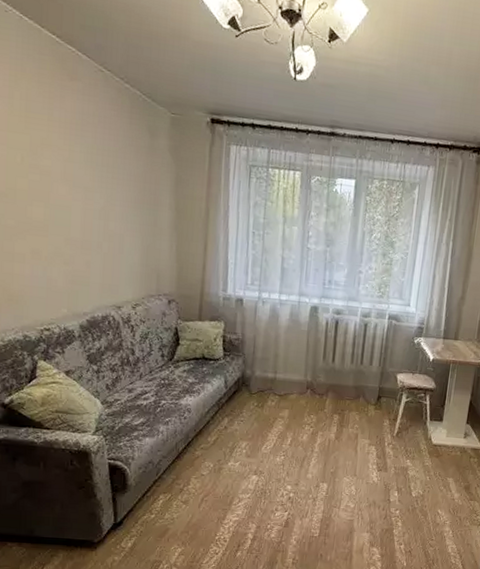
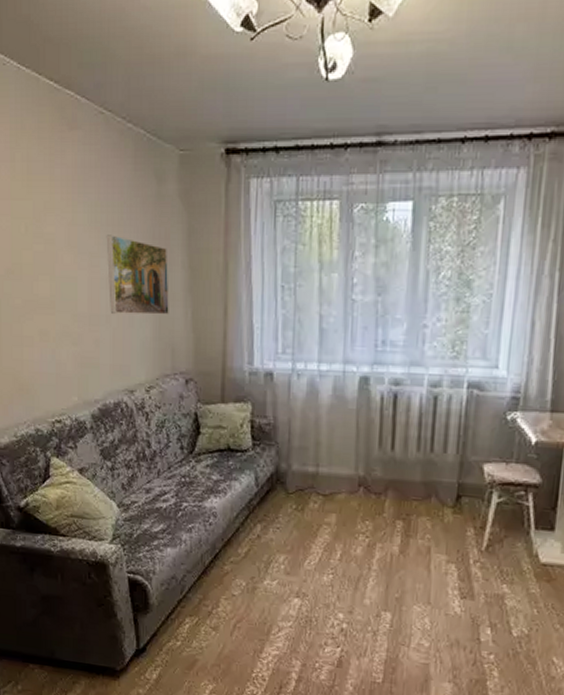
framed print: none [100,174,157,247] -> present [106,235,169,315]

